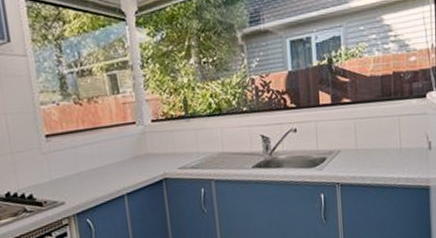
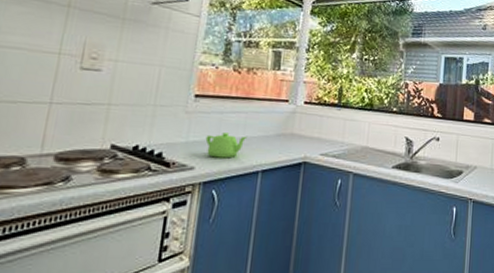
teapot: none [67,164,106,191] -> present [205,132,248,159]

